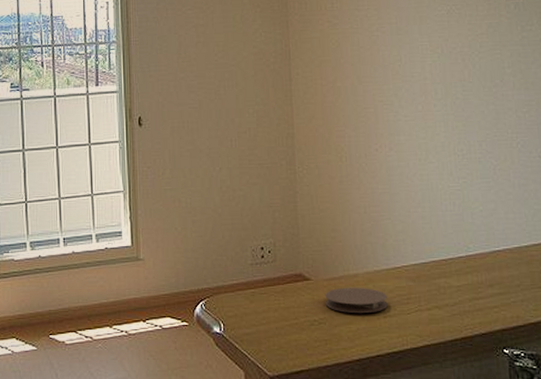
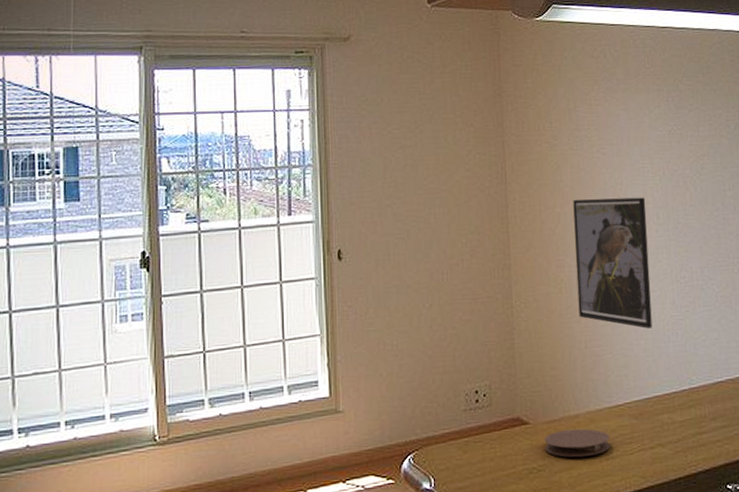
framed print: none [353,73,430,197] -> present [573,197,653,329]

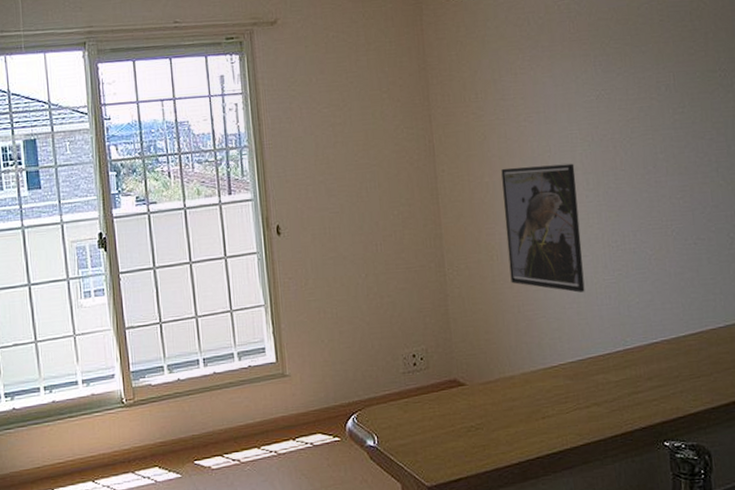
coaster: present [544,428,610,458] -> none [481,389,546,416]

